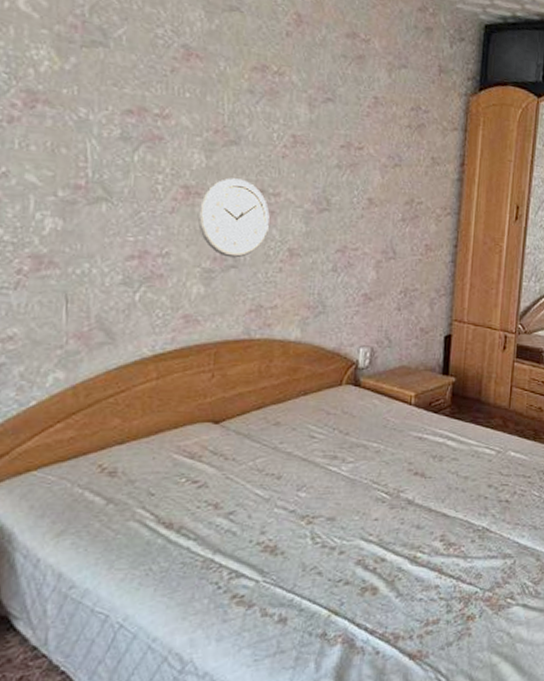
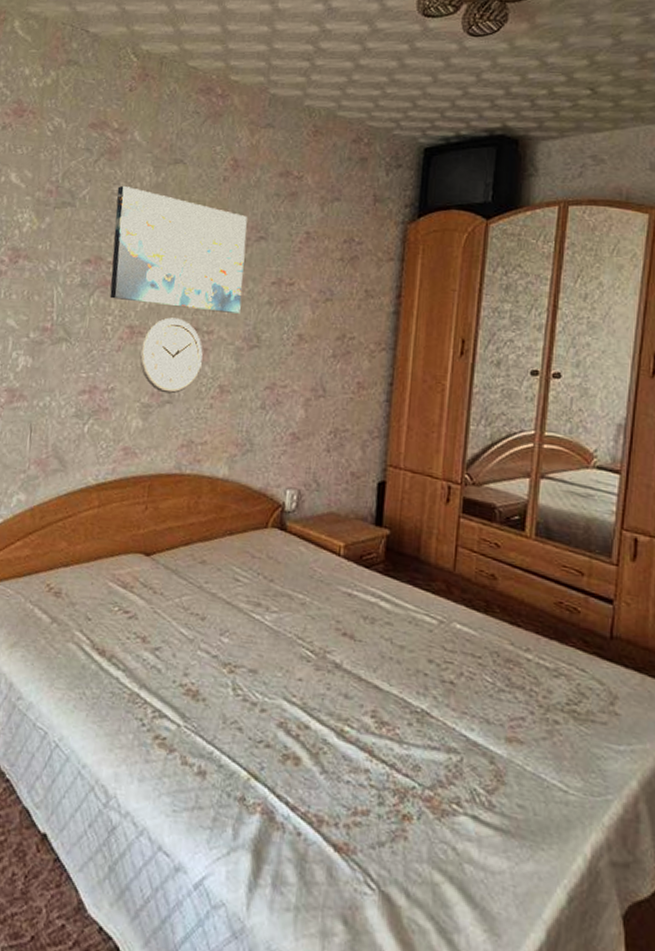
wall art: none [158,28,313,176] -> present [109,185,247,314]

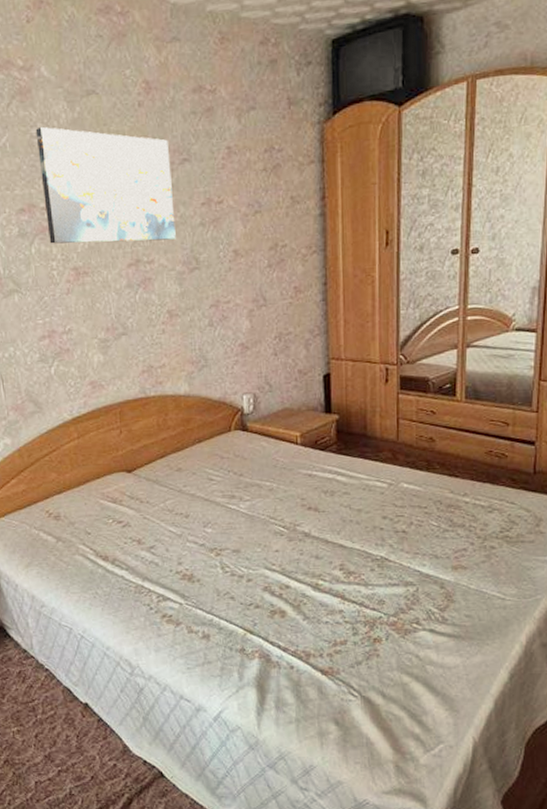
wall clock: present [139,317,203,394] -> none [88,253,148,327]

